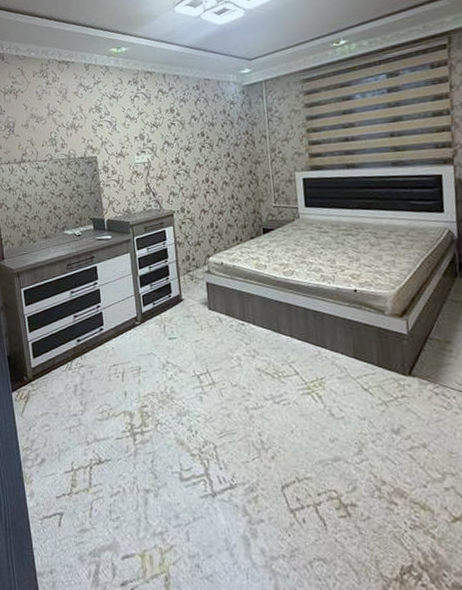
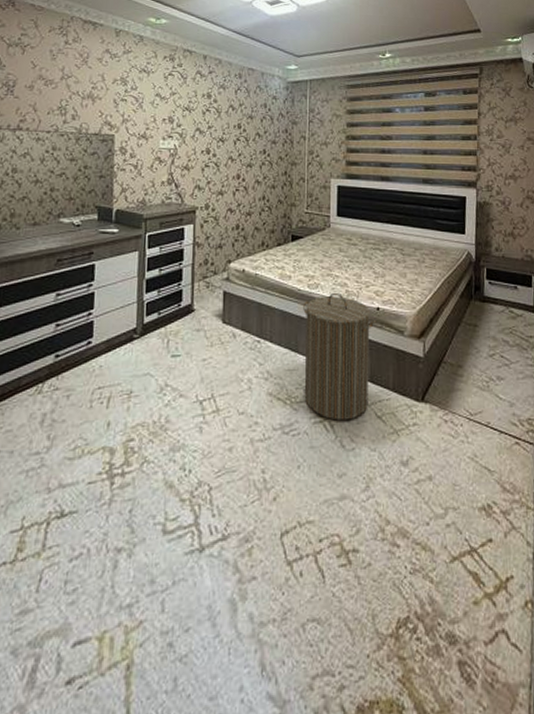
laundry hamper: none [280,277,355,392] -> present [303,292,377,421]

